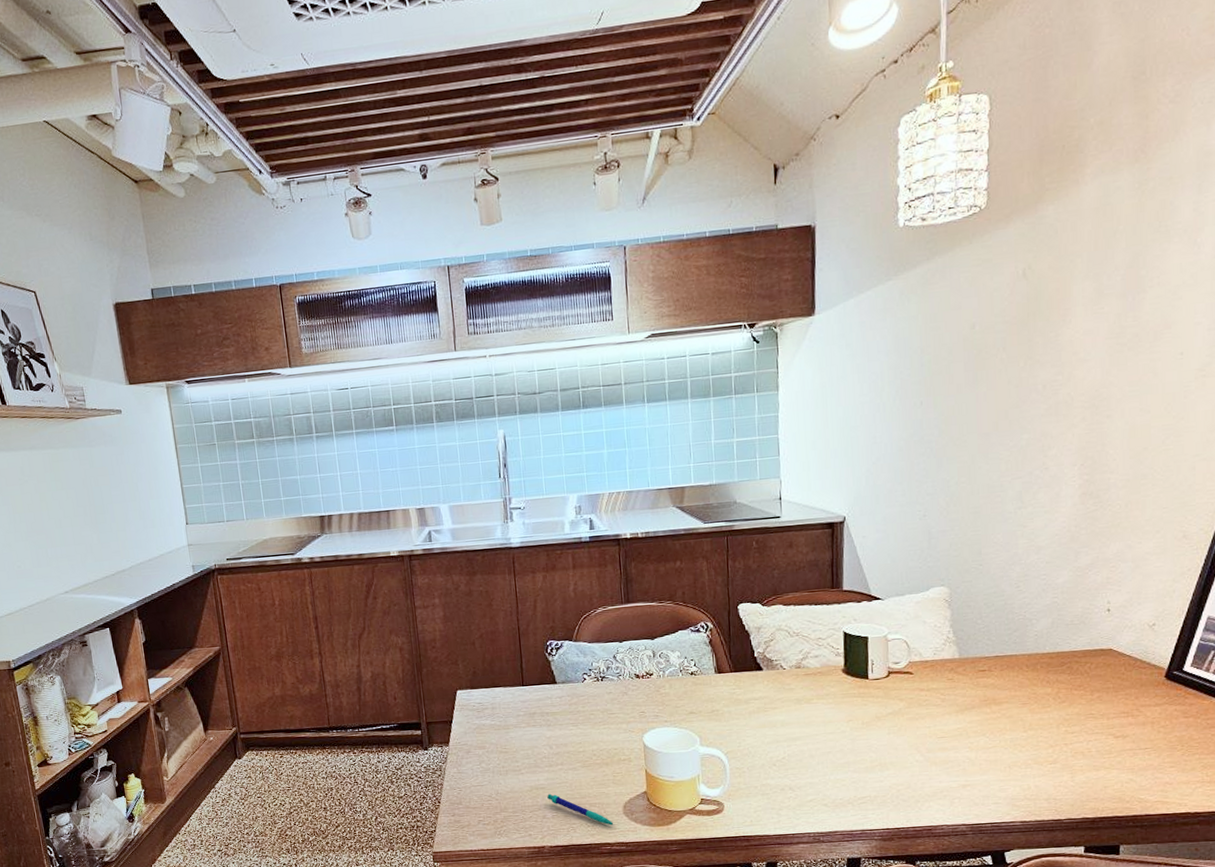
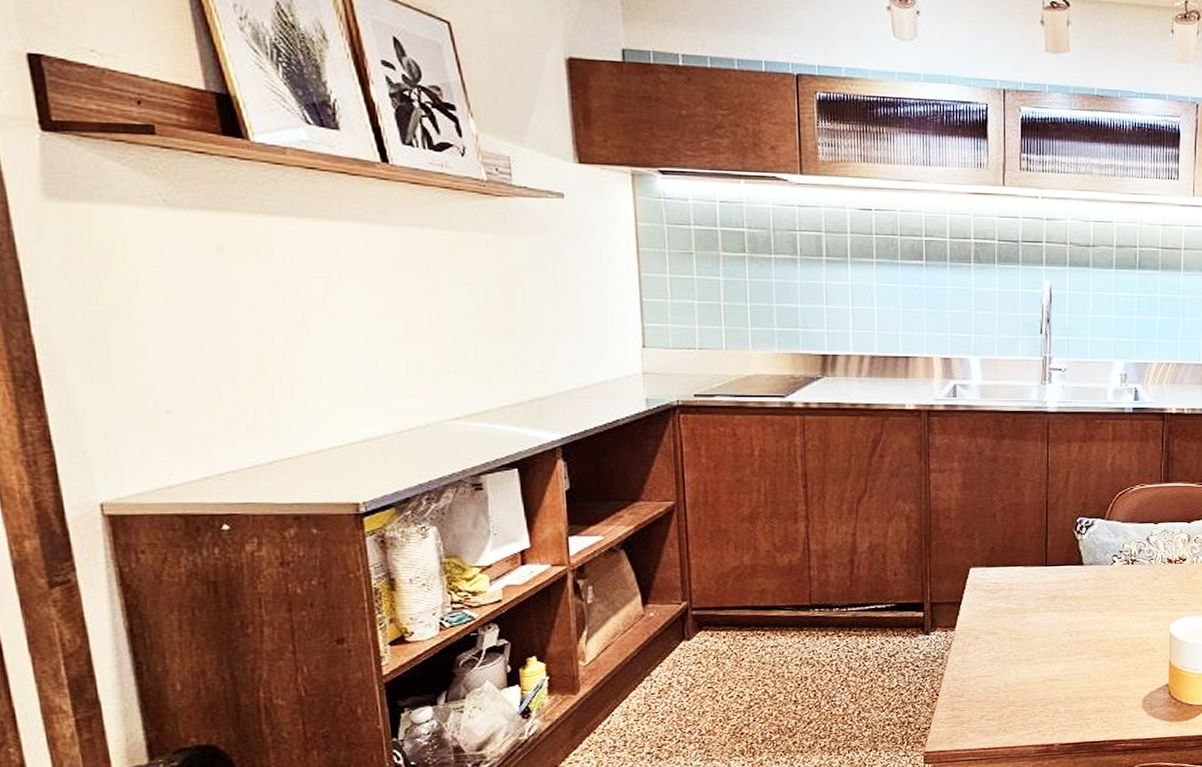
pen: present [547,793,615,826] -> none [1062,686,1132,721]

